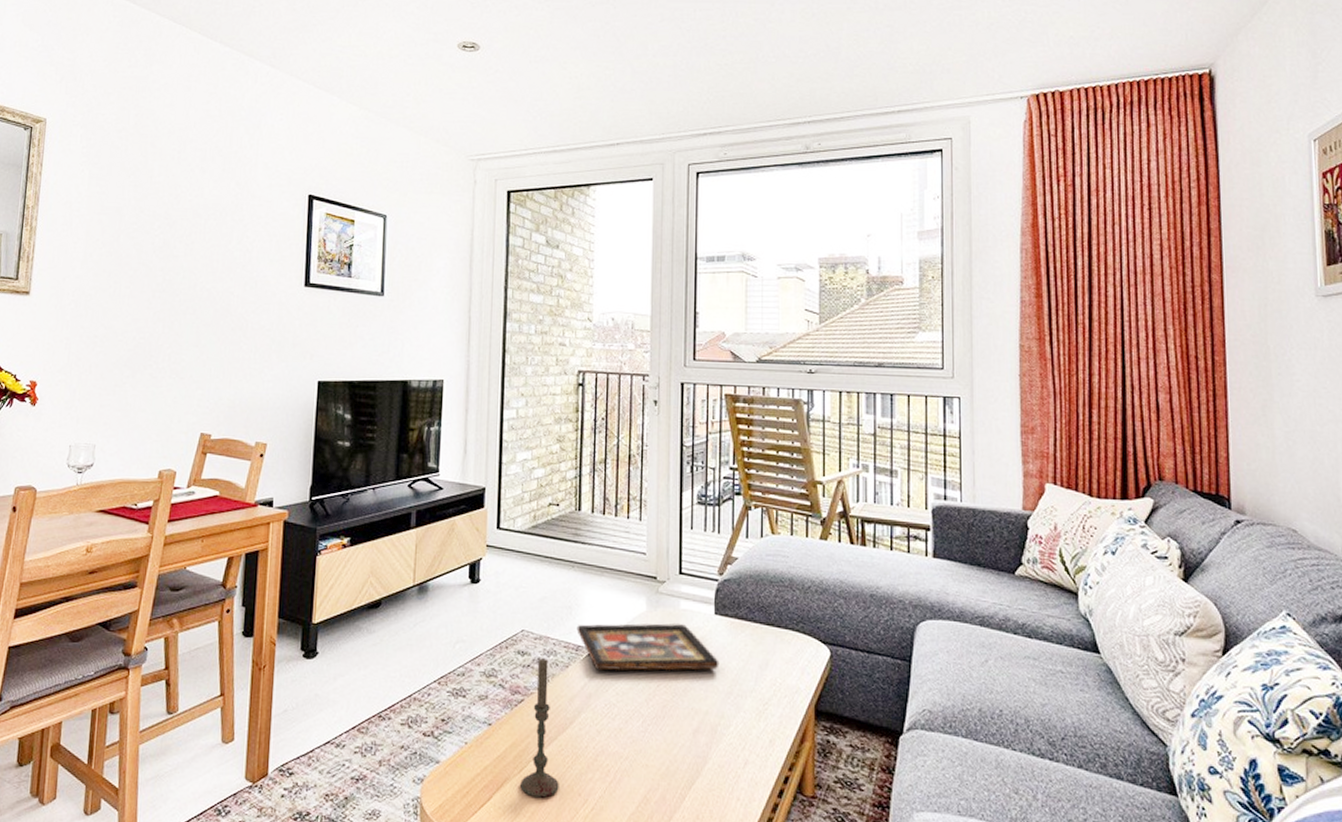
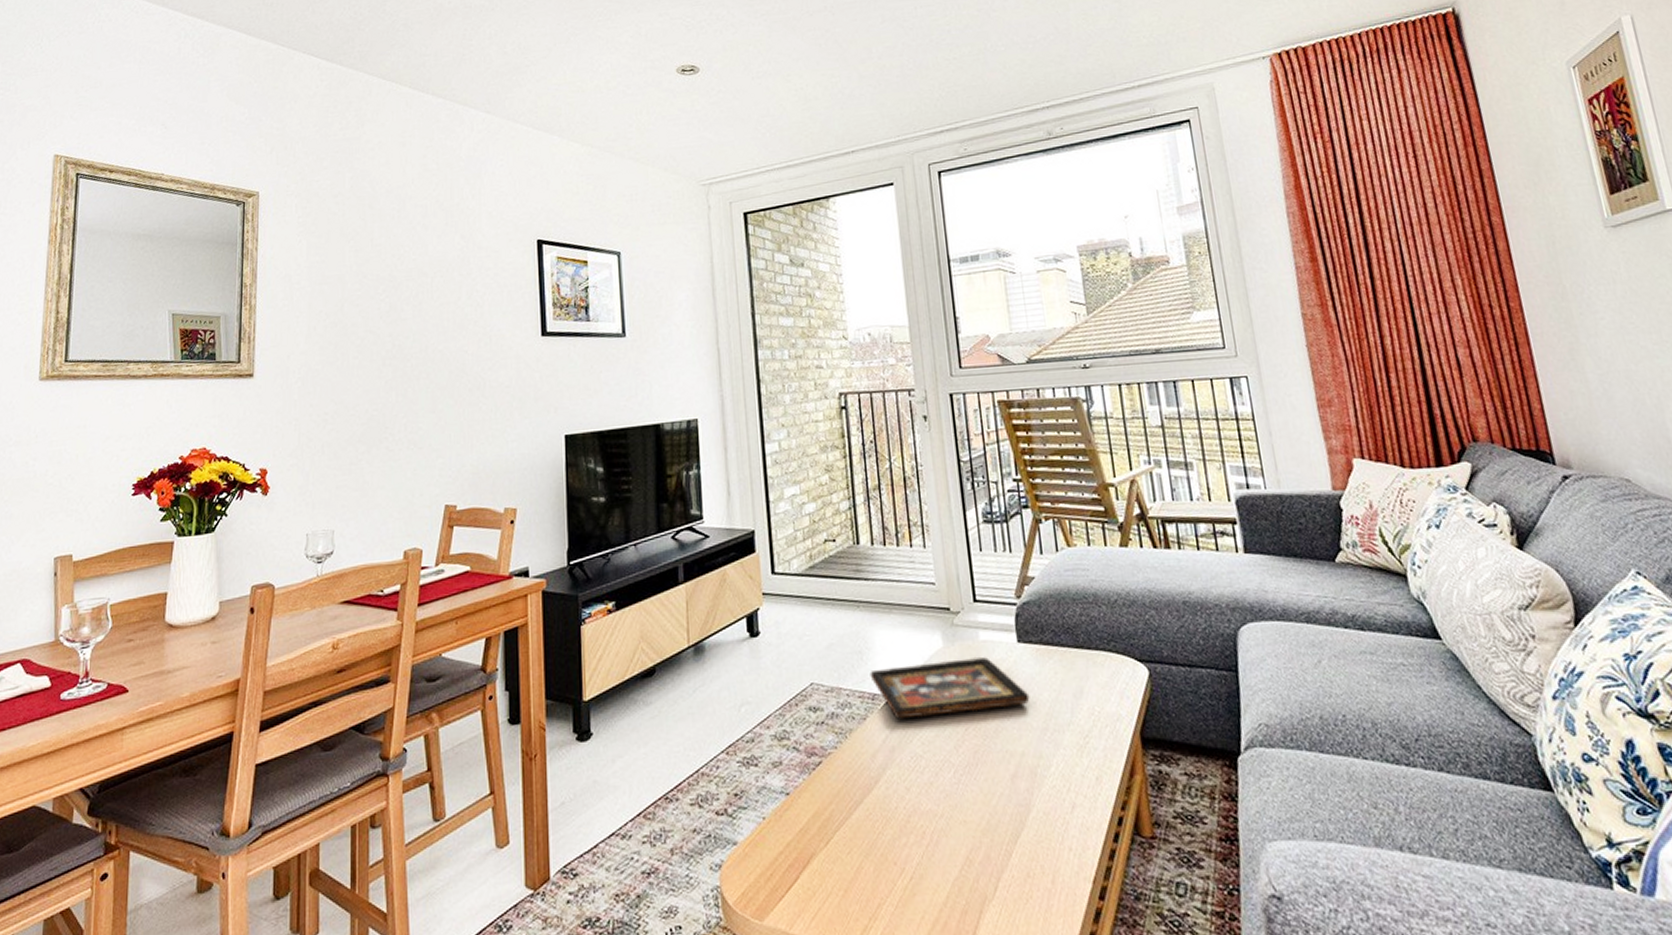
candle: present [520,657,559,798] -> none [828,711,872,872]

